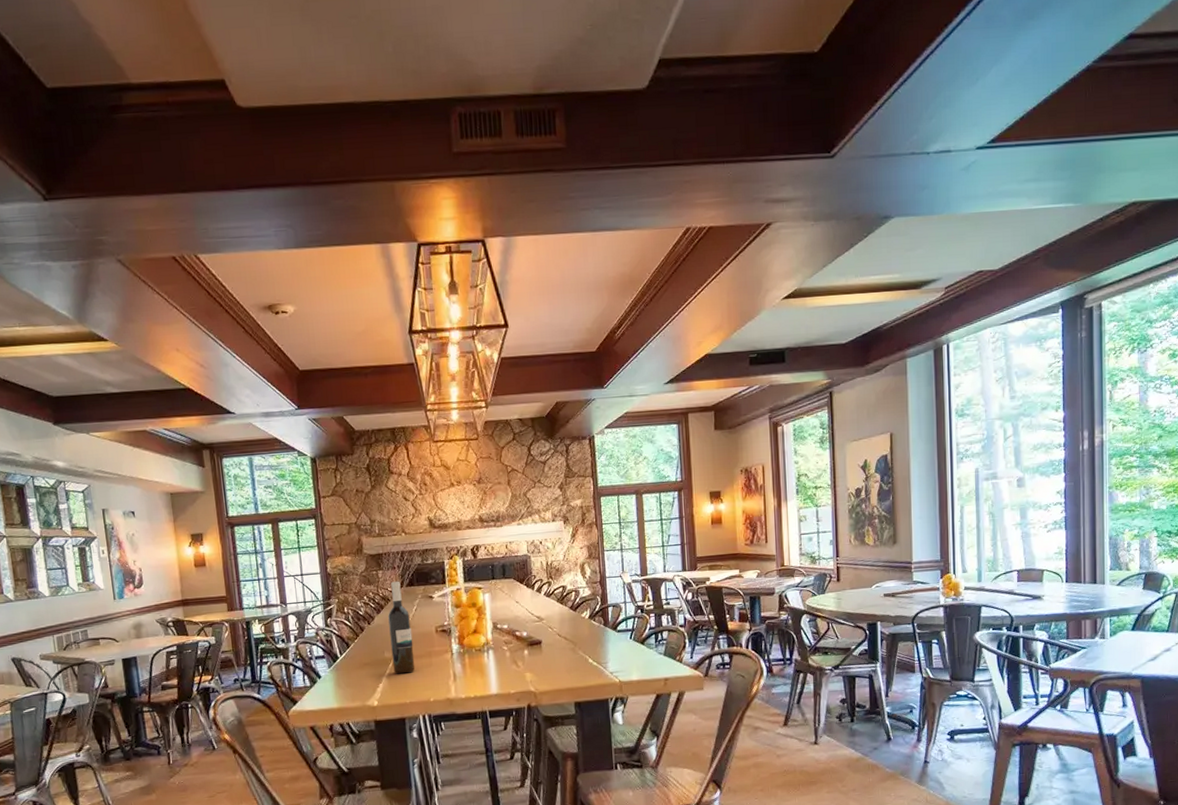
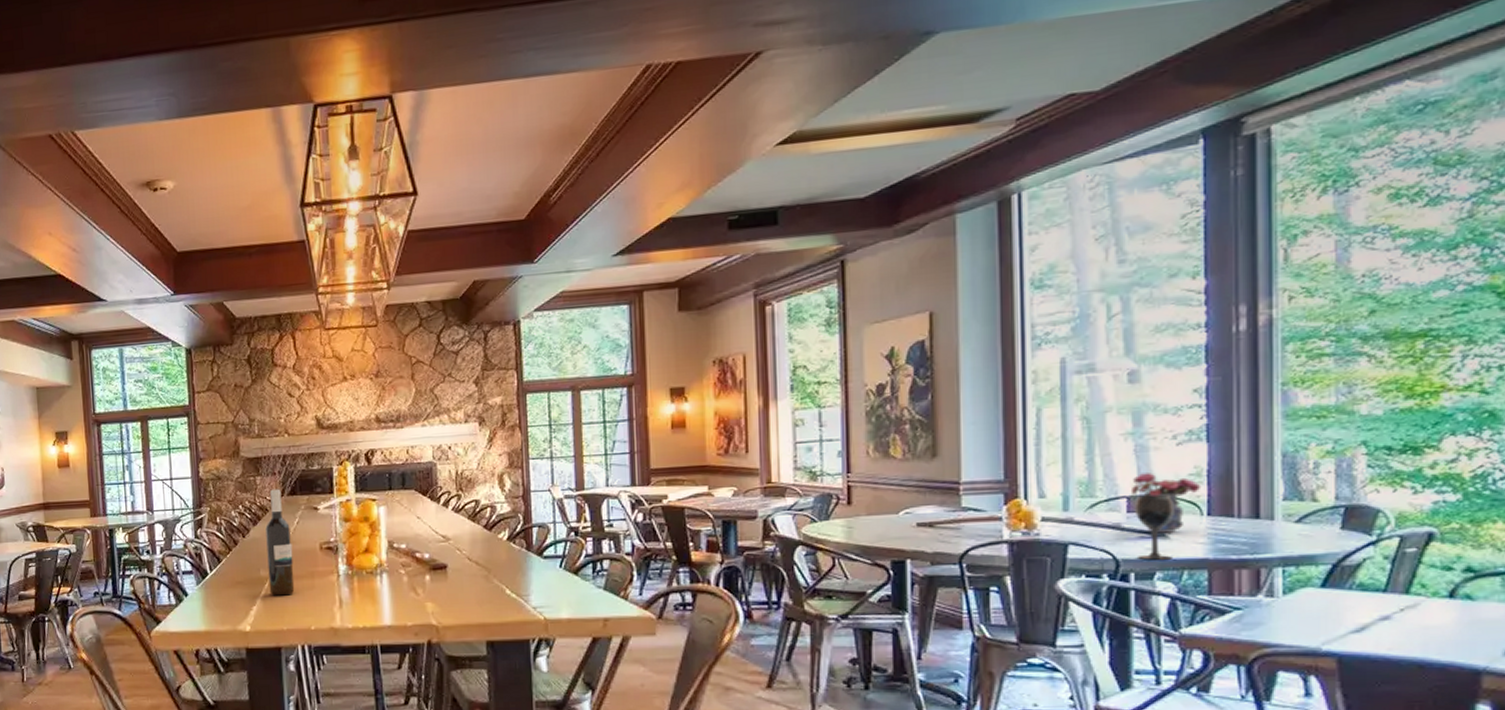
flower arrangement: none [1020,552,1062,596] -> present [1132,473,1202,533]
wine glass: none [1023,568,1046,616] -> present [1135,494,1174,560]

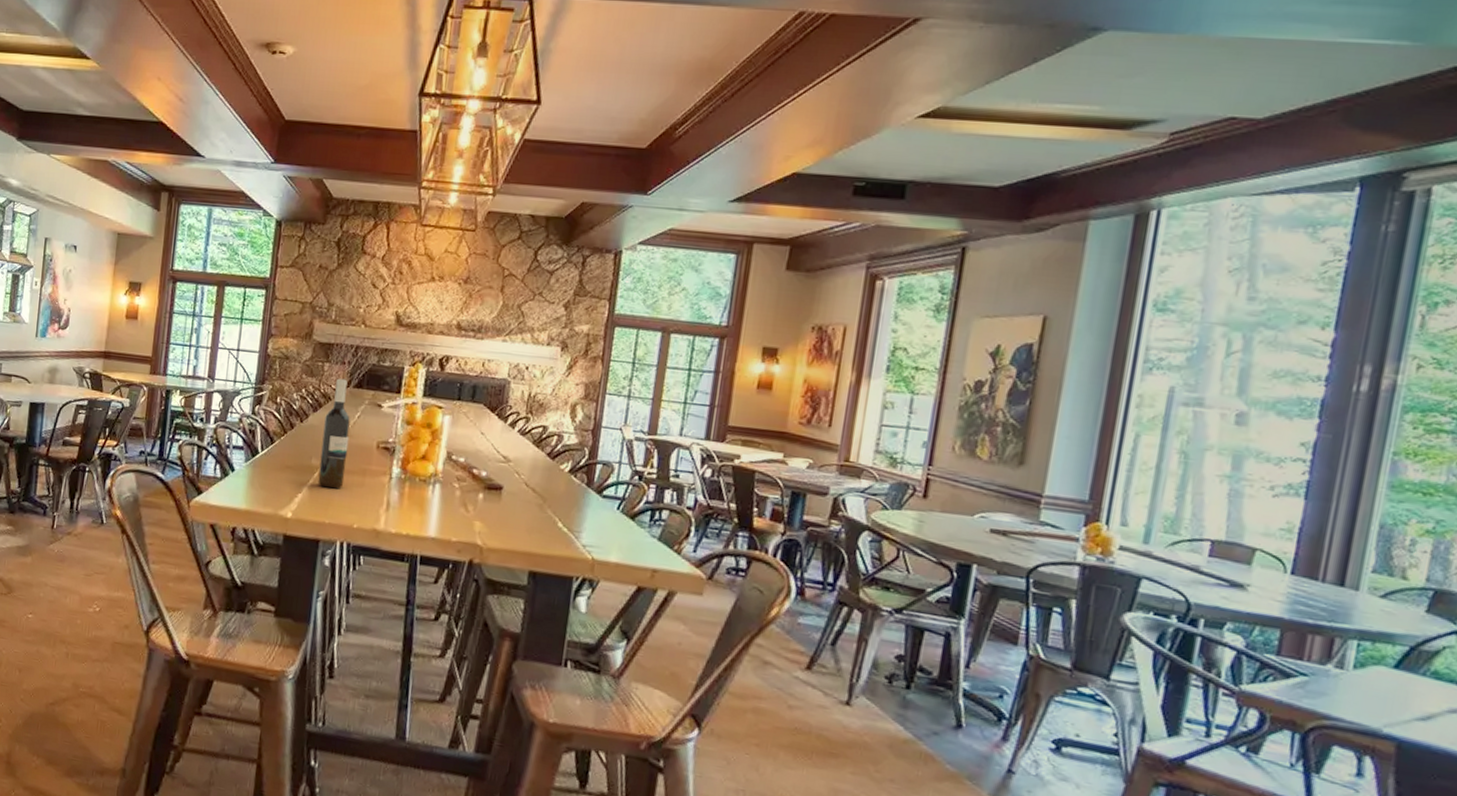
flower arrangement: present [1132,473,1202,533] -> none [1217,519,1291,586]
wine glass: present [1135,494,1174,560] -> none [1211,541,1258,612]

